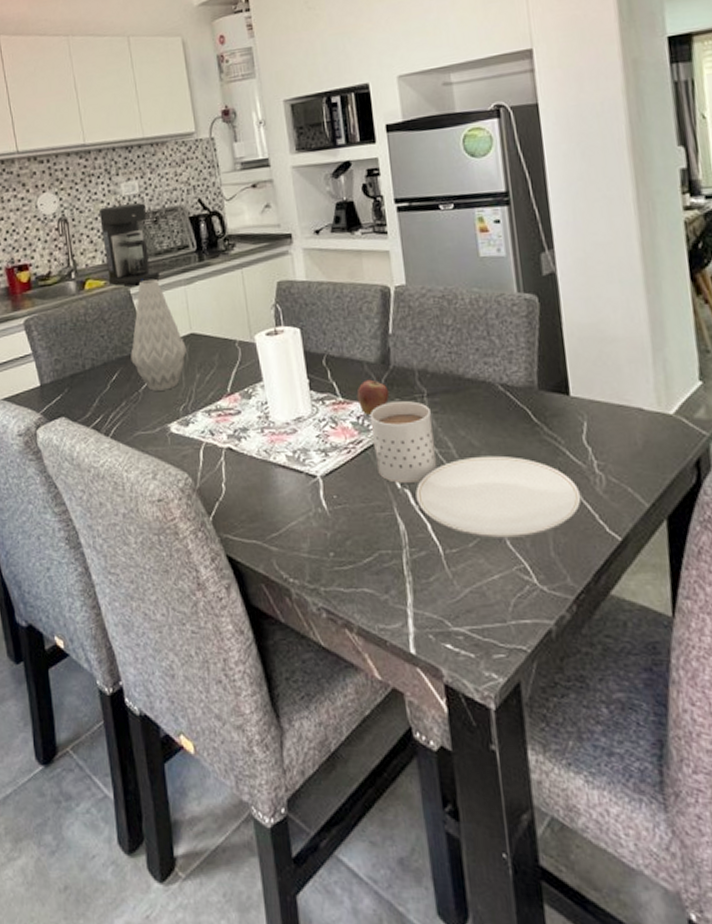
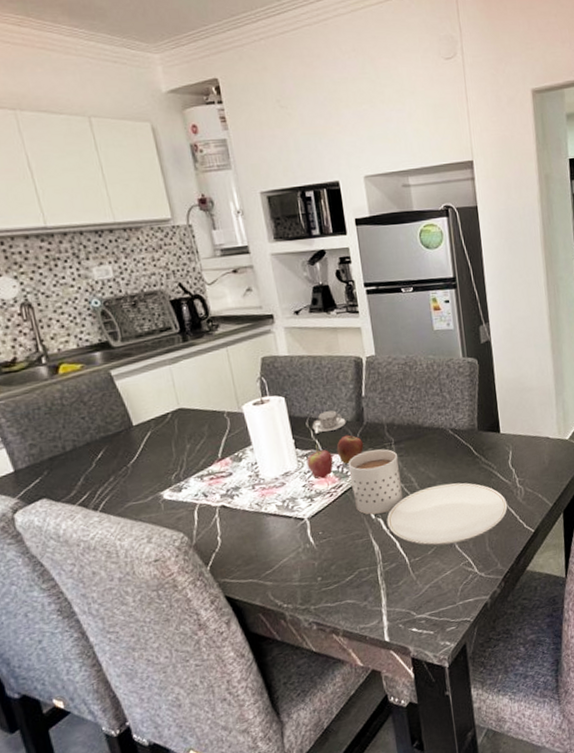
coffee maker: present [99,203,160,286] -> none [69,287,142,368]
vase: present [131,279,188,391] -> none [116,360,176,464]
fruit: none [322,386,352,430] -> present [306,443,333,479]
teacup: none [329,348,369,375] -> present [312,410,346,434]

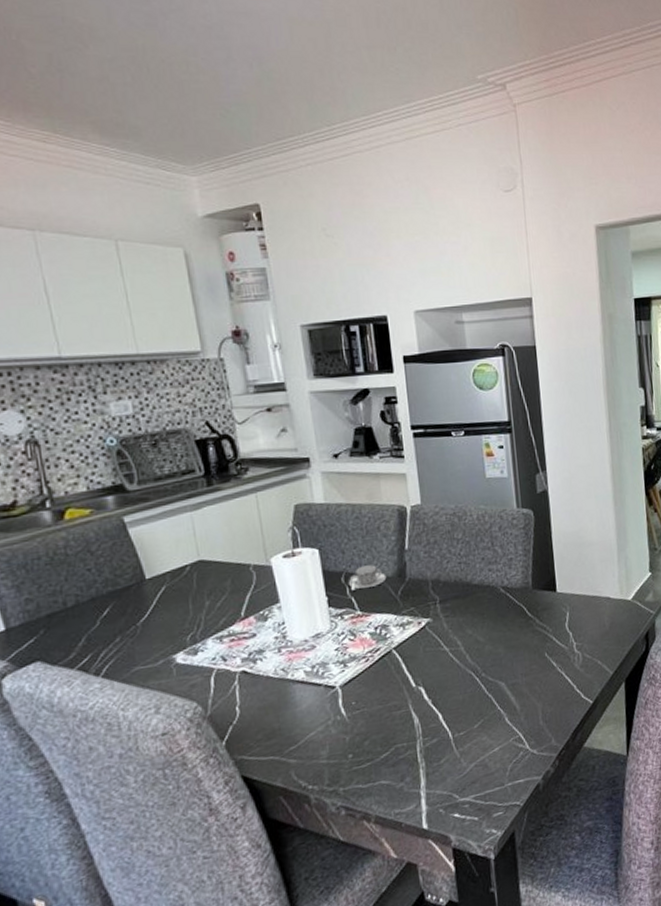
fruit: present [306,443,333,479] -> none [341,601,370,642]
fruit: present [336,431,364,464] -> none [374,588,406,625]
mug: present [348,448,404,515] -> none [387,608,448,683]
plate: present [387,482,508,546] -> none [429,647,564,719]

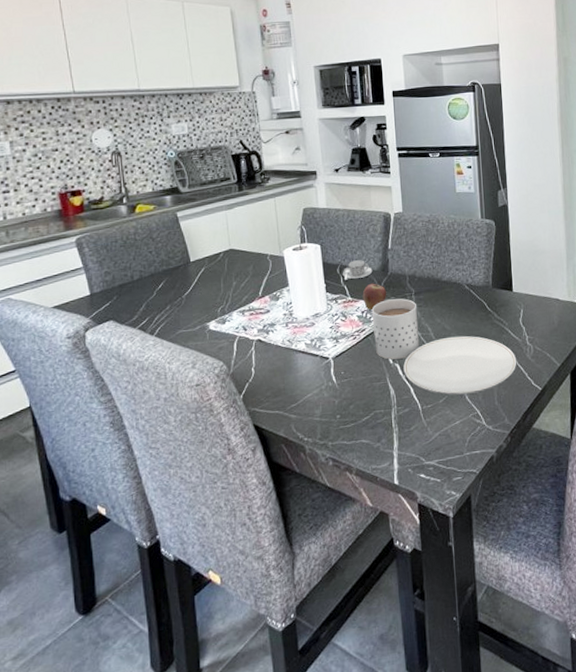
fruit: none [374,588,406,625] -> present [362,280,387,310]
mug: none [387,608,448,683] -> present [371,298,420,360]
plate: none [429,647,564,719] -> present [403,335,517,395]

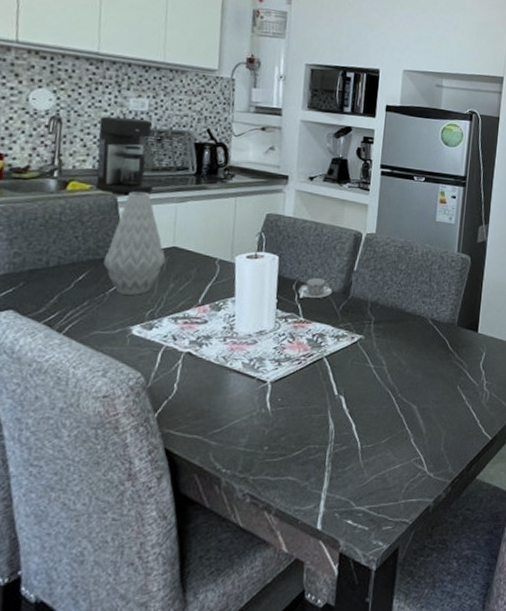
coffee maker: none [151,141,204,210] -> present [95,116,153,195]
vase: none [176,204,226,296] -> present [103,191,166,295]
fruit: present [362,280,387,310] -> none [316,303,344,334]
mug: present [371,298,420,360] -> none [320,325,375,391]
plate: present [403,335,517,395] -> none [348,373,471,436]

